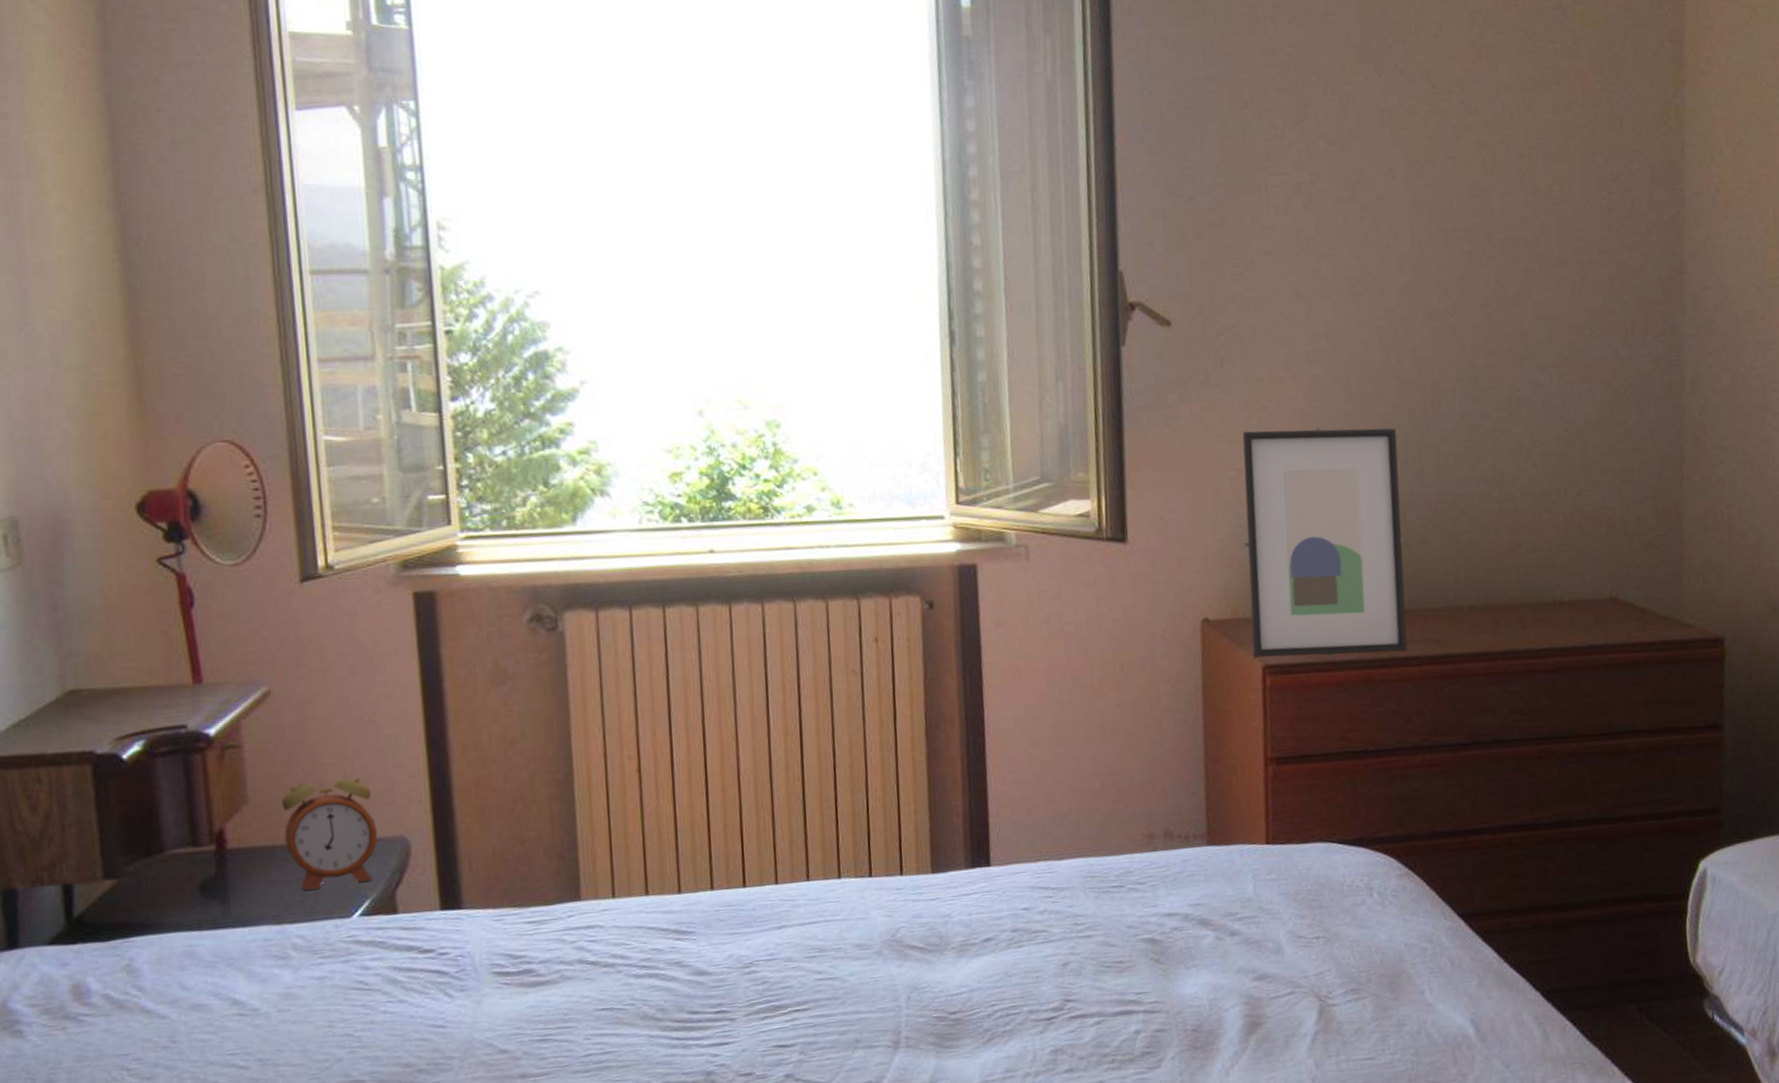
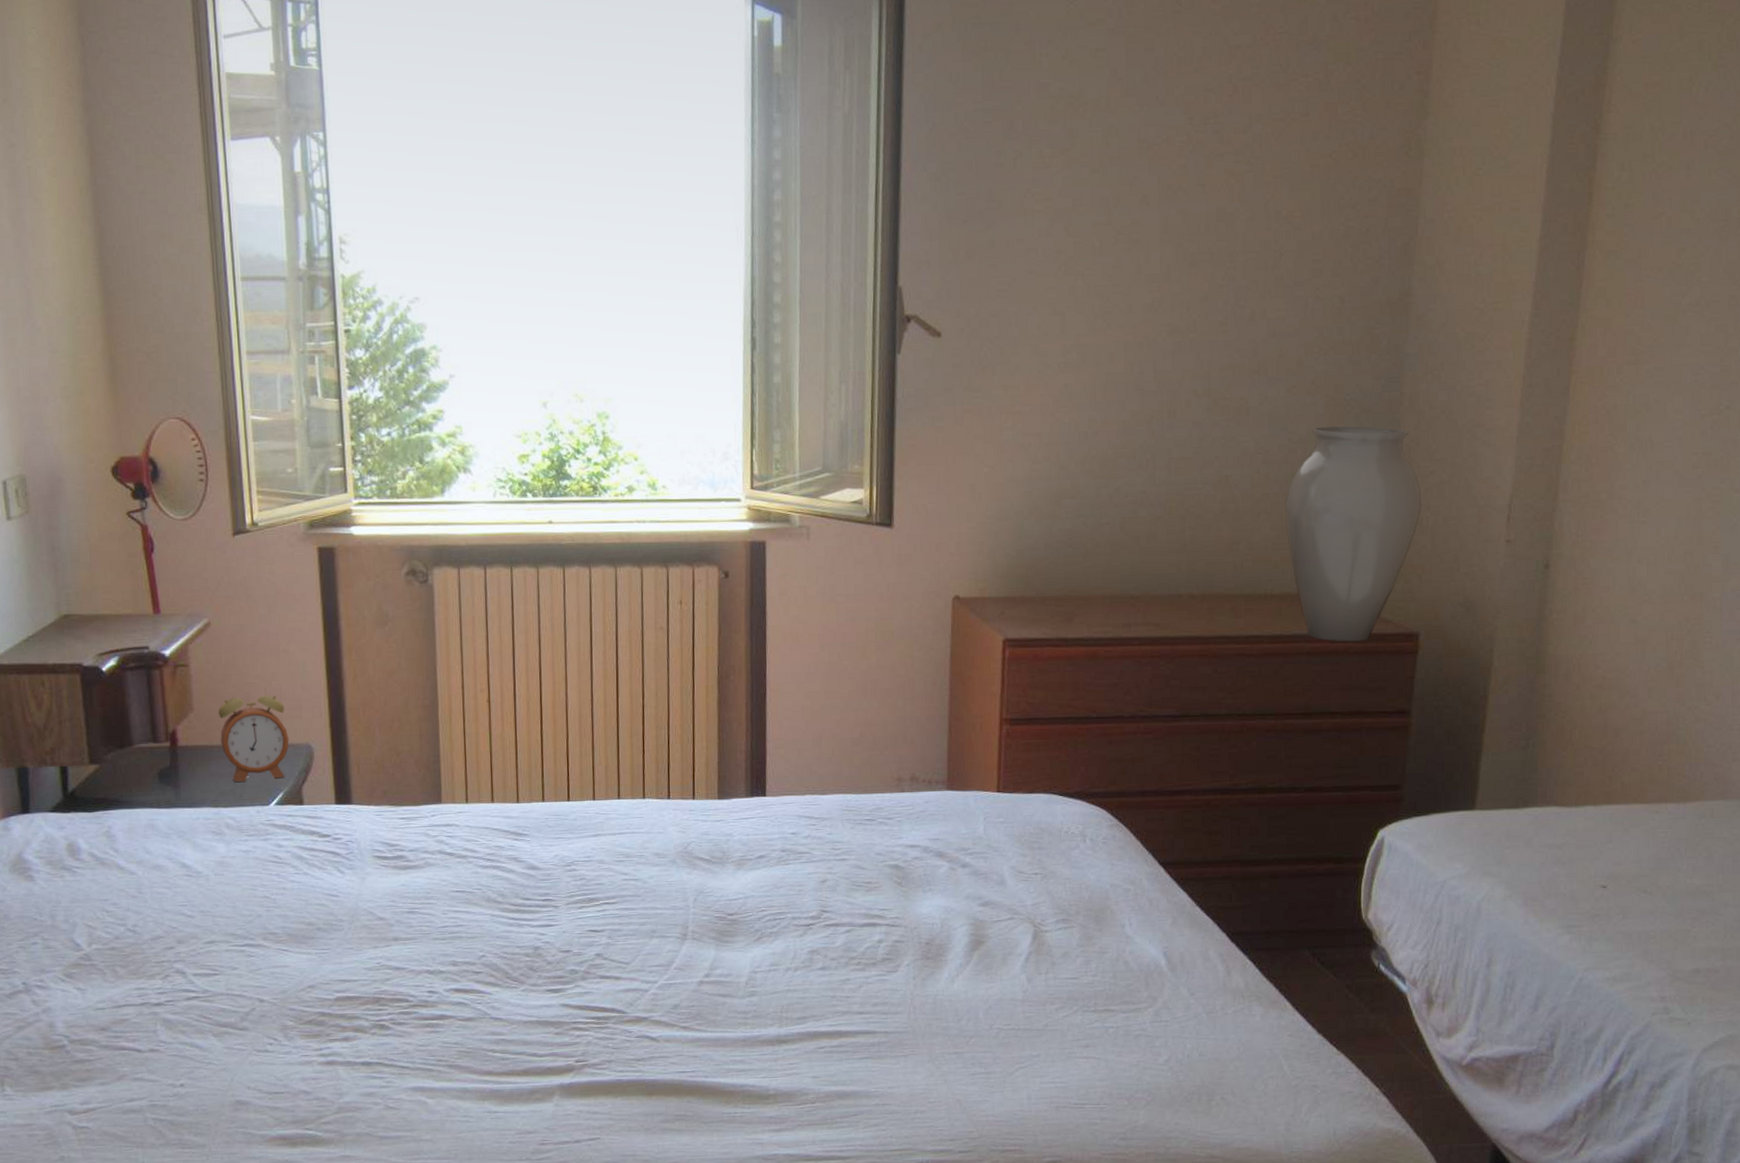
picture frame: present [1242,426,1407,658] -> none [993,431,1136,635]
vase: none [1567,413,1715,651] -> present [1285,426,1422,642]

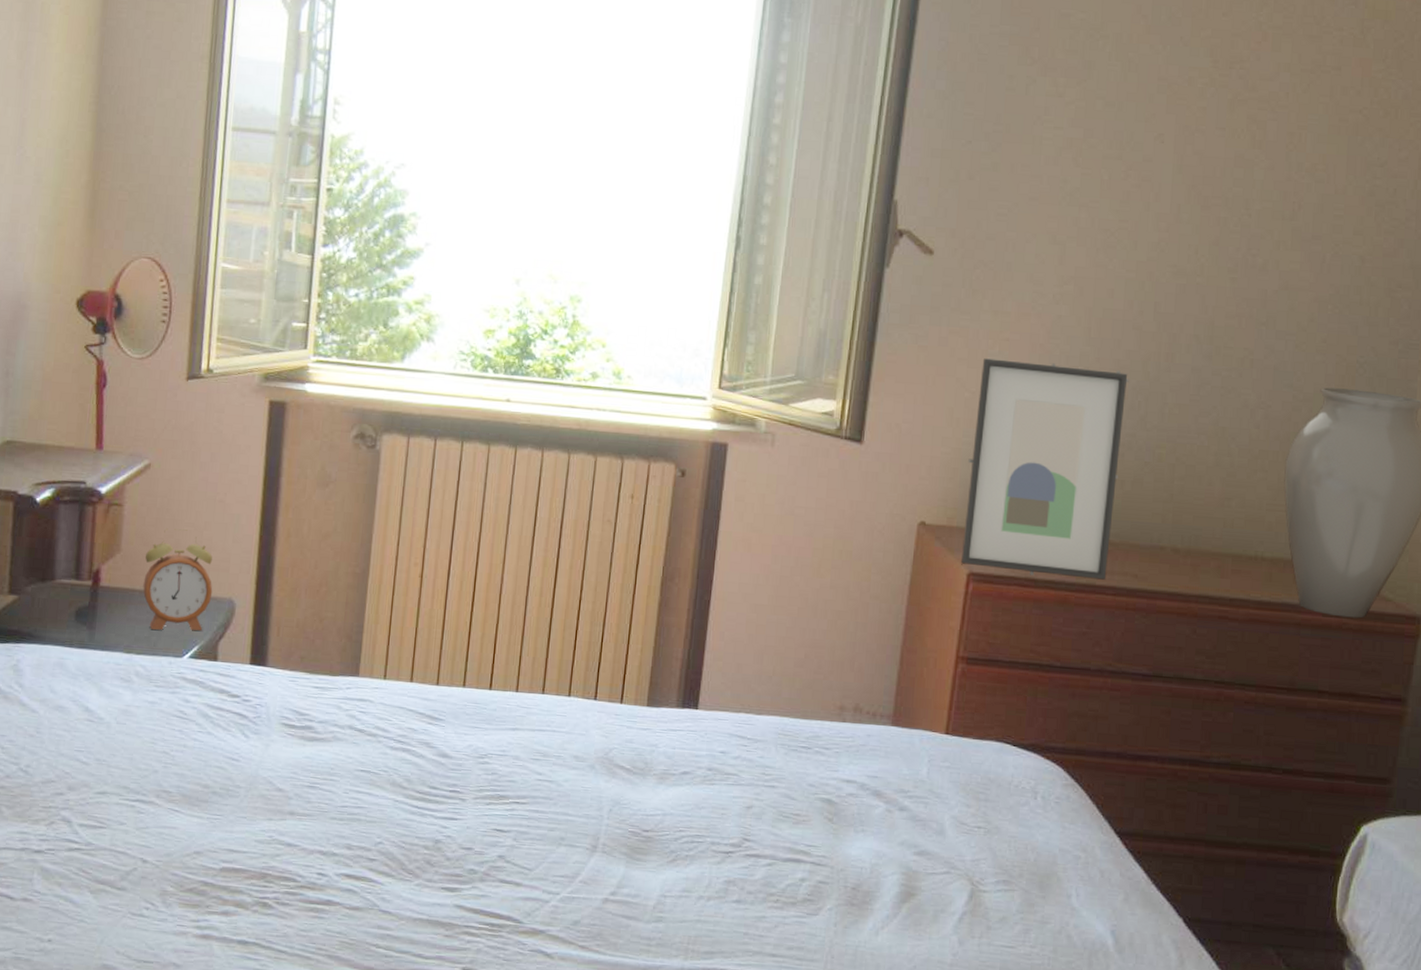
picture frame: none [993,431,1136,635] -> present [960,358,1129,580]

